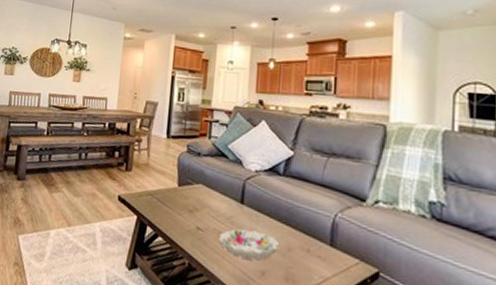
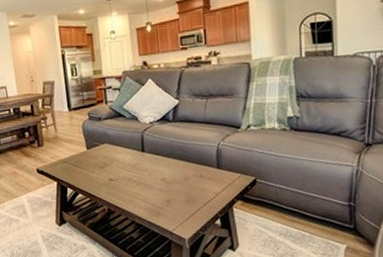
decorative bowl: present [219,229,280,260] -> none [129,170,179,194]

